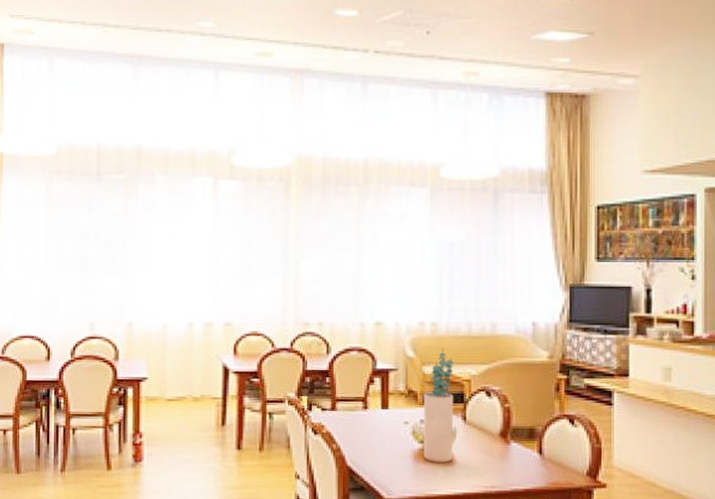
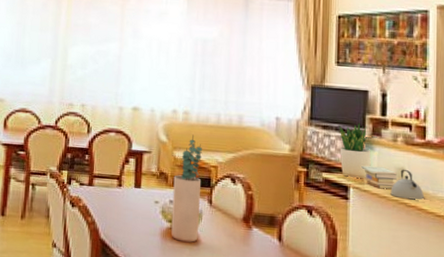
planter: none [601,322,636,383] -> present [339,123,371,179]
books: none [624,368,663,392] -> present [360,165,397,190]
kettle: none [657,368,694,401] -> present [390,169,425,200]

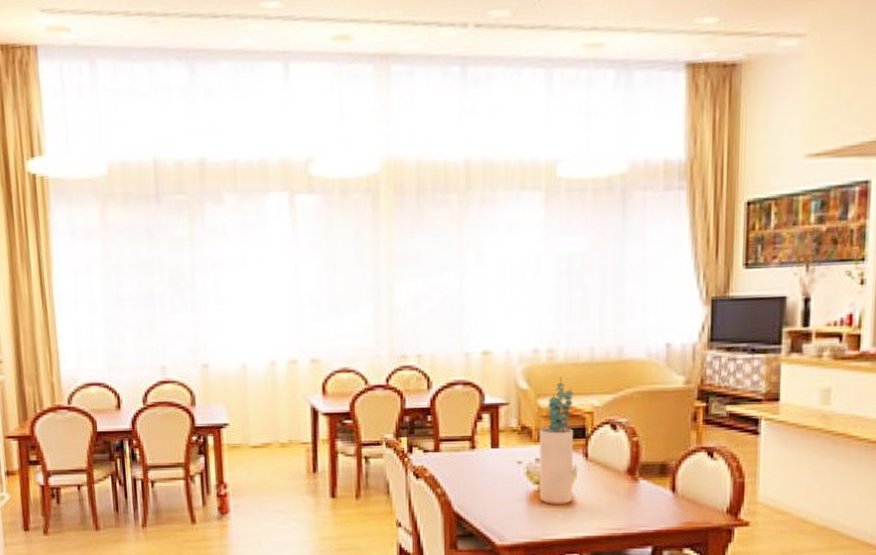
planter: present [339,123,371,179] -> none [747,339,789,408]
books: present [360,165,397,190] -> none [774,390,821,417]
kettle: present [390,169,425,200] -> none [812,390,856,426]

